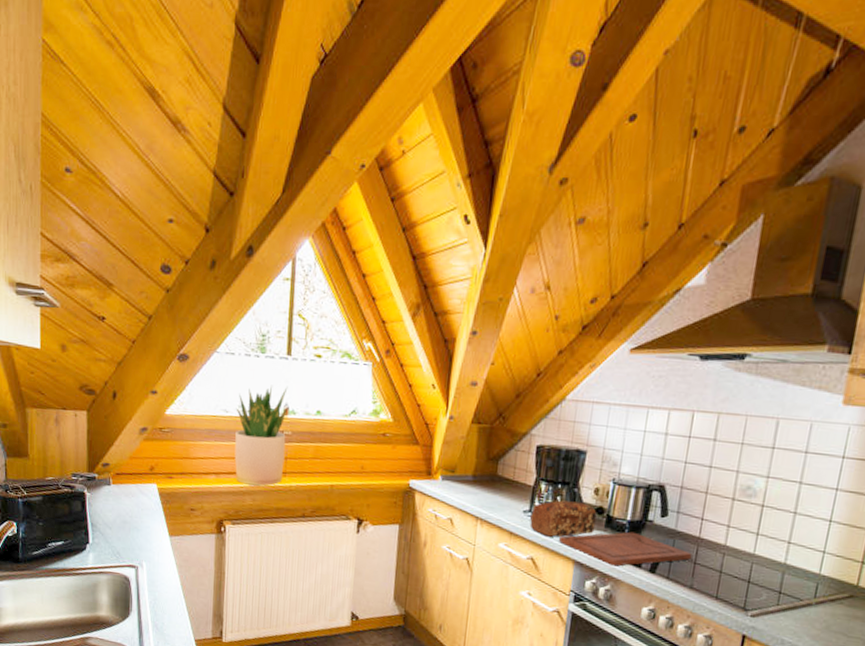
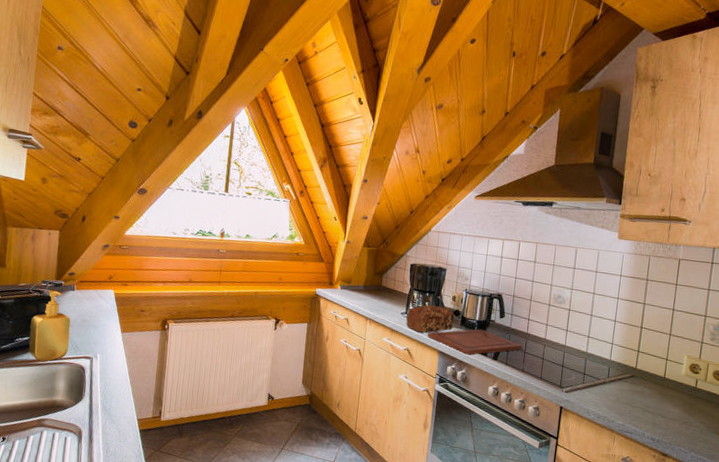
soap dispenser: none [63,485,110,571] -> present [28,290,71,362]
planter: present [234,384,288,487] -> none [179,214,225,293]

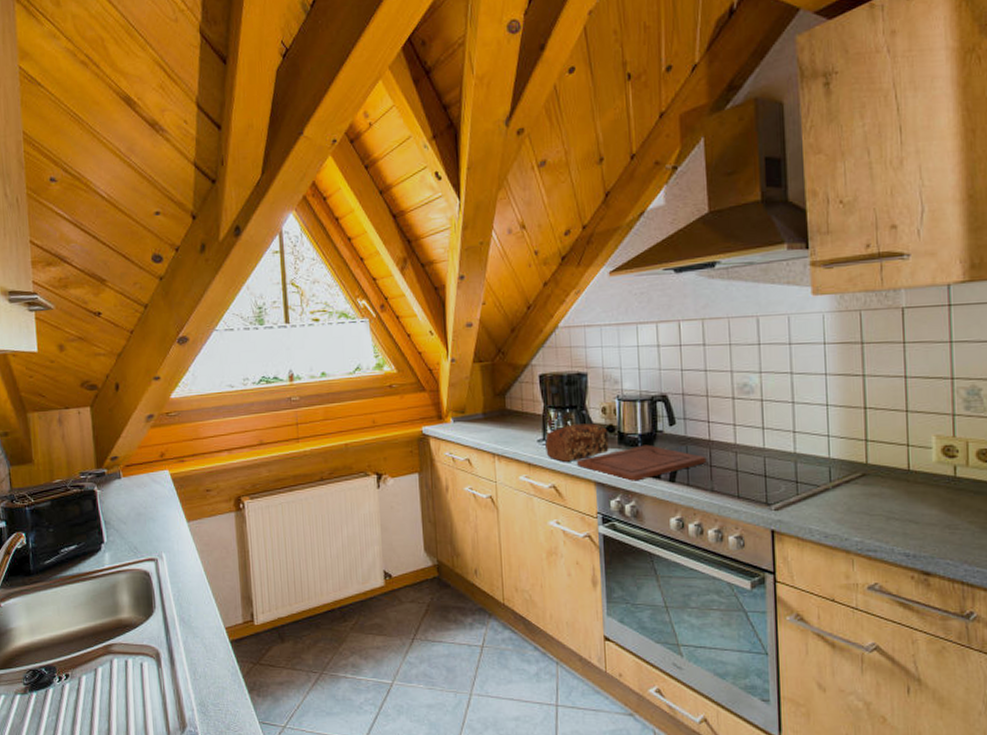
soap dispenser: present [28,290,71,362] -> none [74,482,127,574]

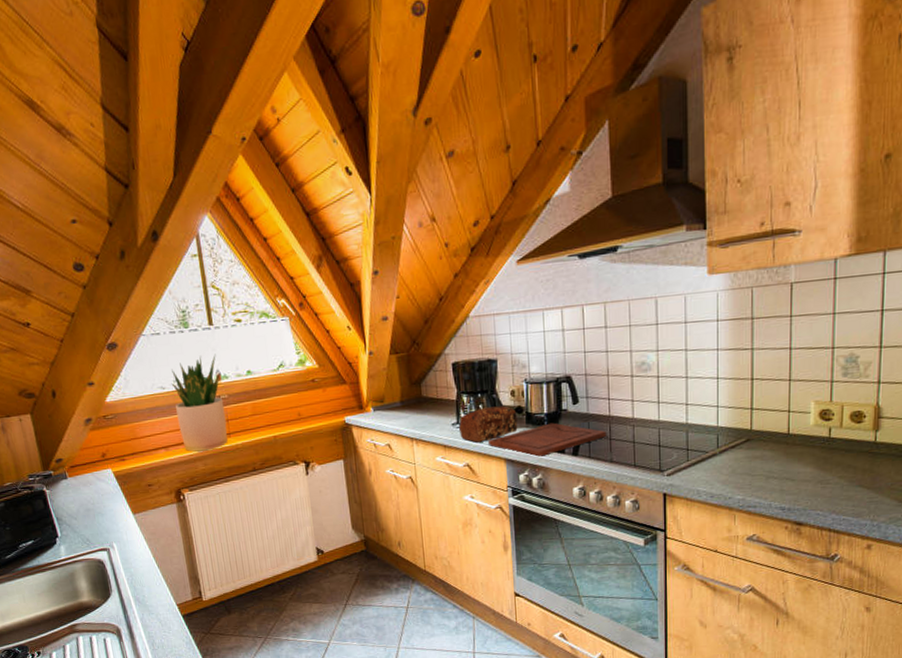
planter: none [241,353,296,456] -> present [171,354,228,452]

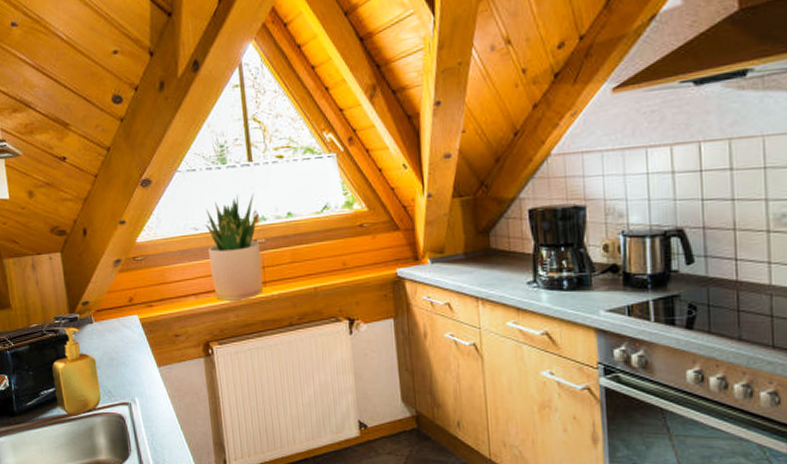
soap dispenser: none [29,483,81,565] -> present [52,327,102,416]
bread loaf: present [458,406,518,443] -> none [535,263,612,306]
cutting board: present [489,423,607,457] -> none [574,286,733,328]

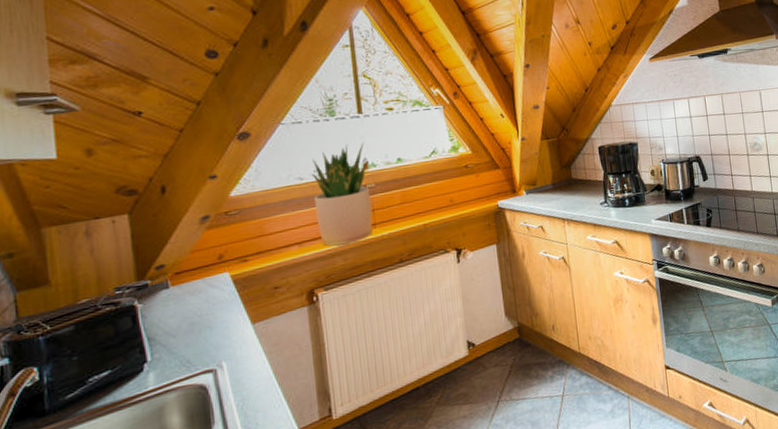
soap dispenser: present [52,327,102,416] -> none [107,295,177,399]

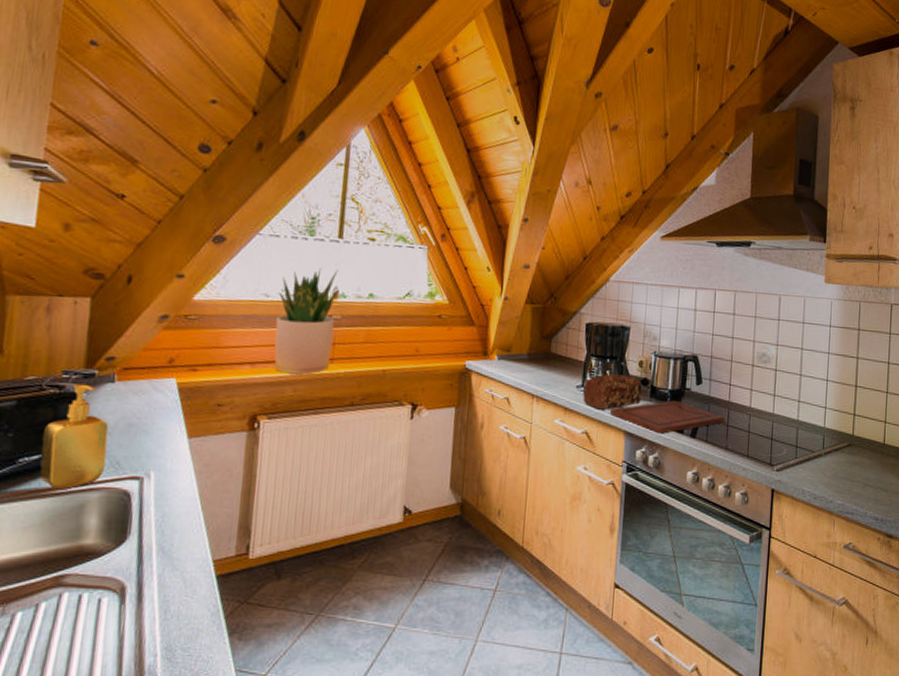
soap dispenser: none [107,295,177,399] -> present [39,384,109,490]
bread loaf: none [606,184,659,220] -> present [582,374,642,410]
cutting board: none [634,198,733,230] -> present [610,400,725,434]

